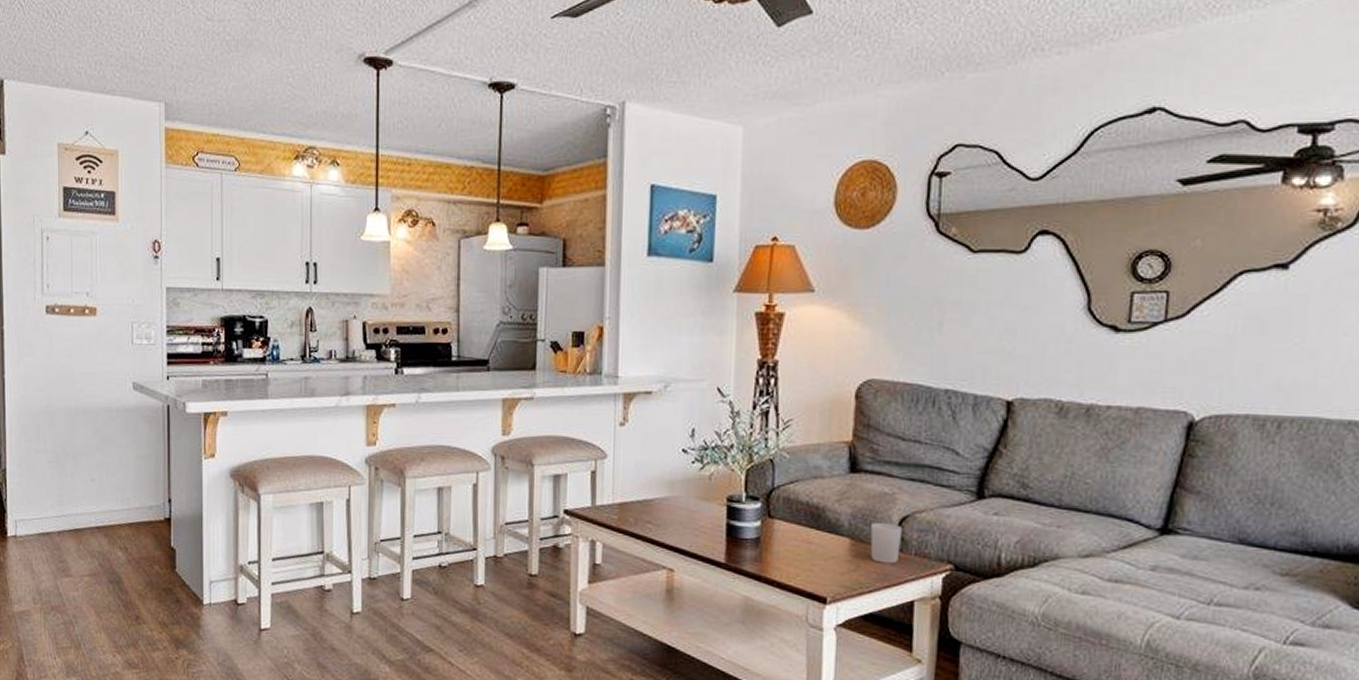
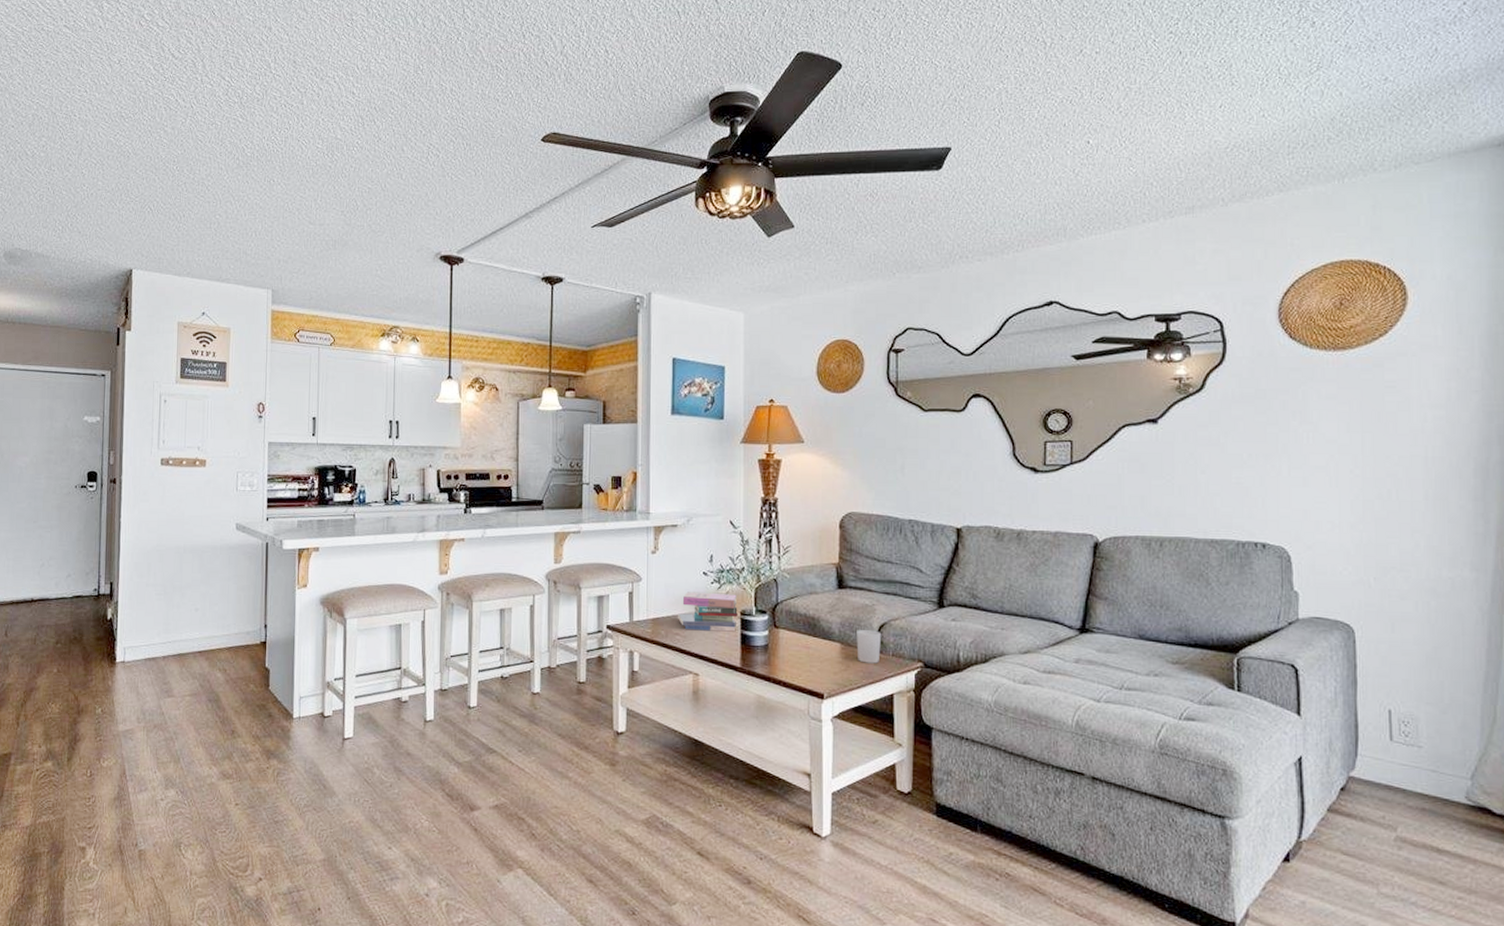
books: none [649,472,724,523] -> present [677,592,738,633]

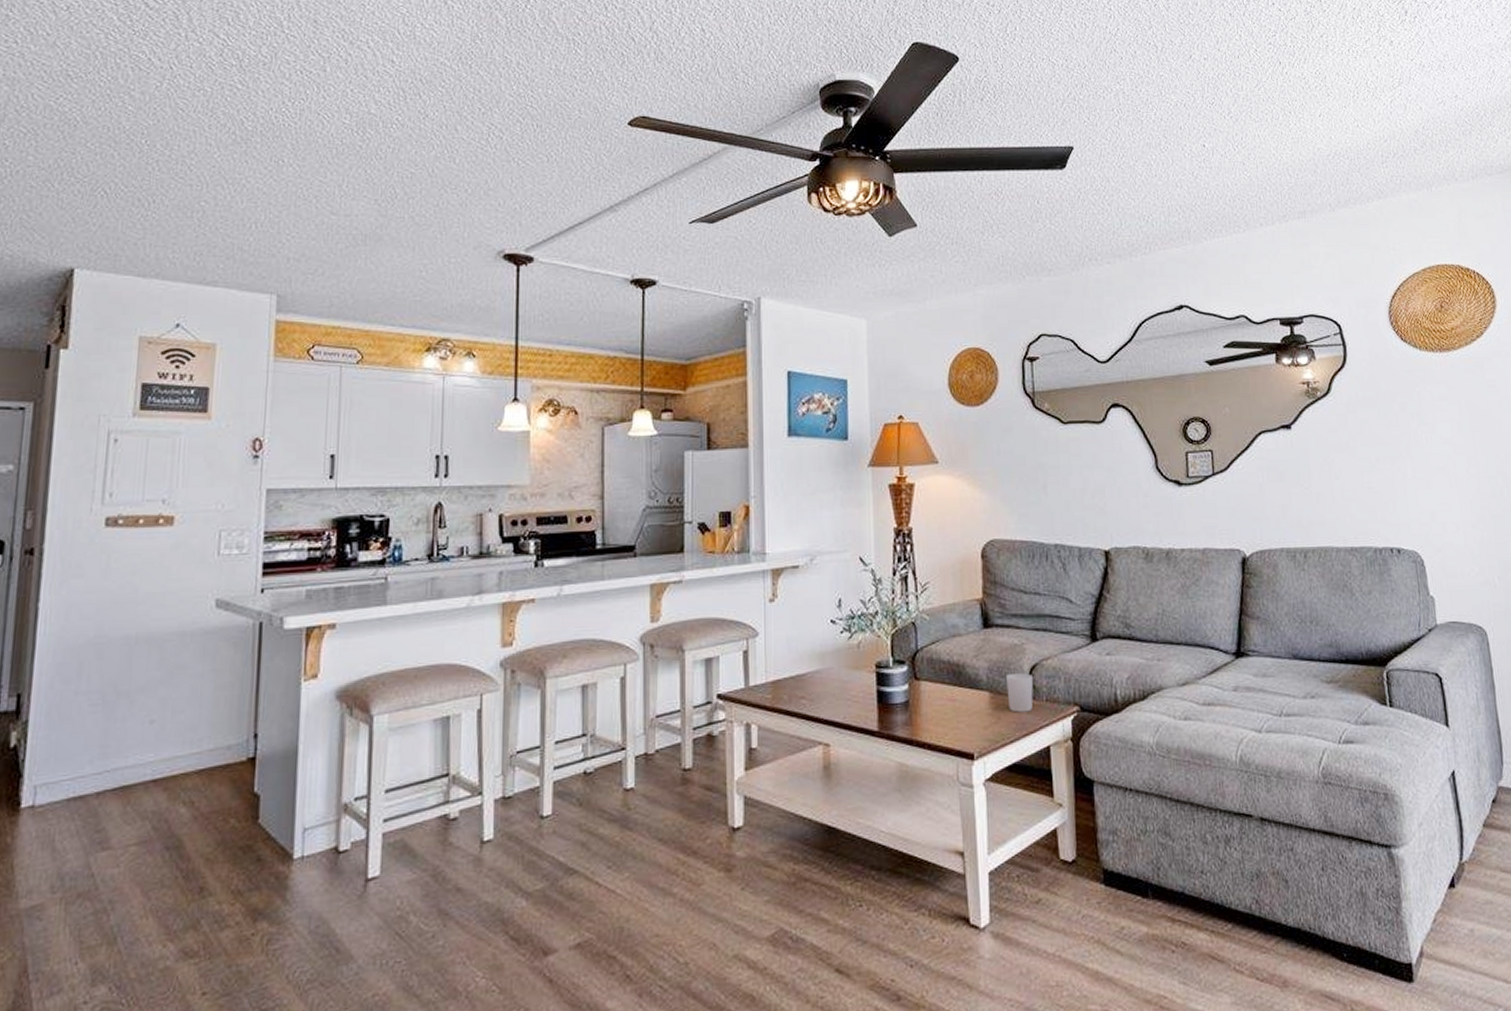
books: present [677,592,738,633] -> none [801,644,872,692]

